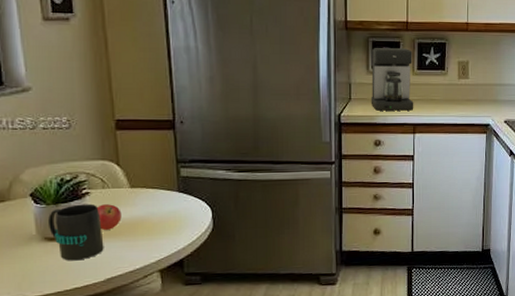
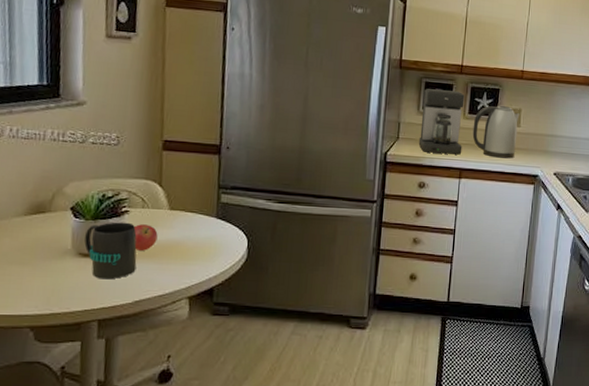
kettle: none [423,58,468,110] -> present [472,105,520,159]

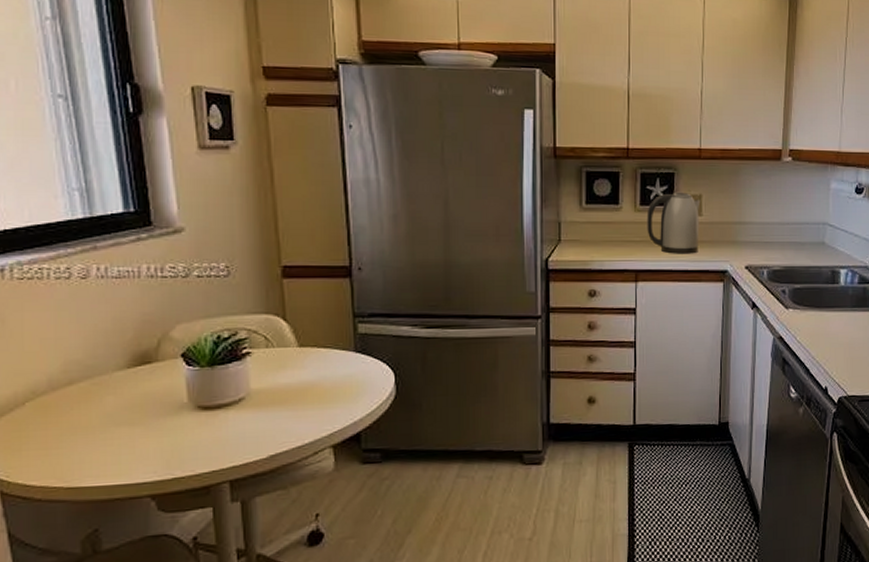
mug: present [84,222,137,280] -> none [203,366,267,434]
fruit: present [133,224,158,251] -> none [258,366,288,397]
coffee maker: present [418,89,465,155] -> none [584,179,636,255]

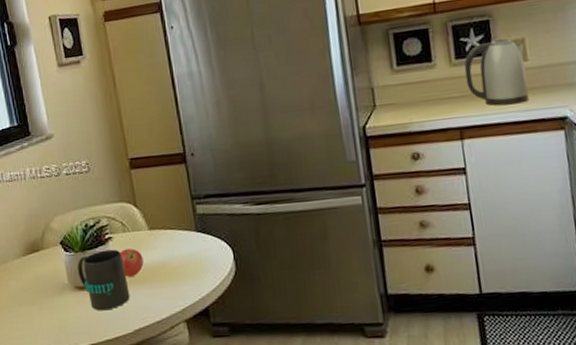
mug: none [203,366,267,434] -> present [77,249,130,311]
fruit: none [258,366,288,397] -> present [119,248,144,277]

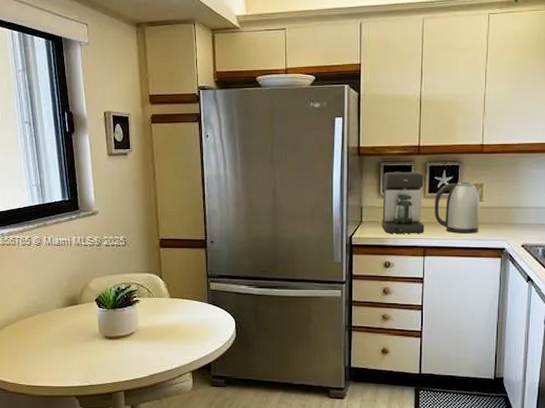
mug: present [77,249,130,311] -> none [108,310,149,357]
fruit: present [119,248,144,277] -> none [143,311,163,333]
coffee maker: none [394,35,458,117] -> present [381,172,425,233]

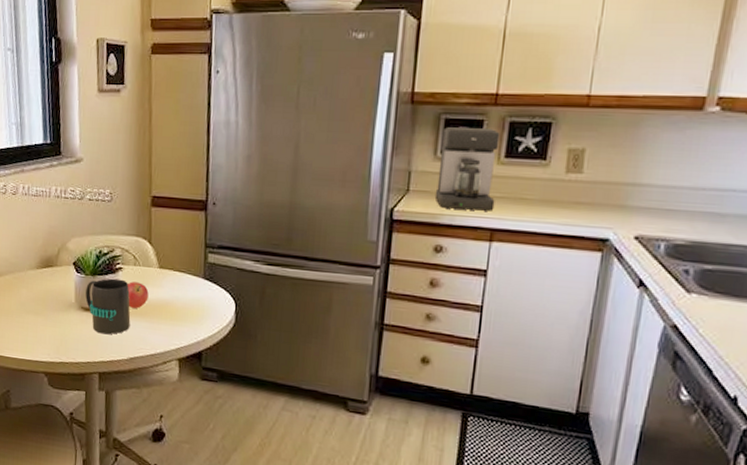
mug: none [108,310,149,357] -> present [85,278,131,334]
fruit: none [143,311,163,333] -> present [127,281,149,309]
kettle: present [434,181,482,234] -> none [510,144,583,216]

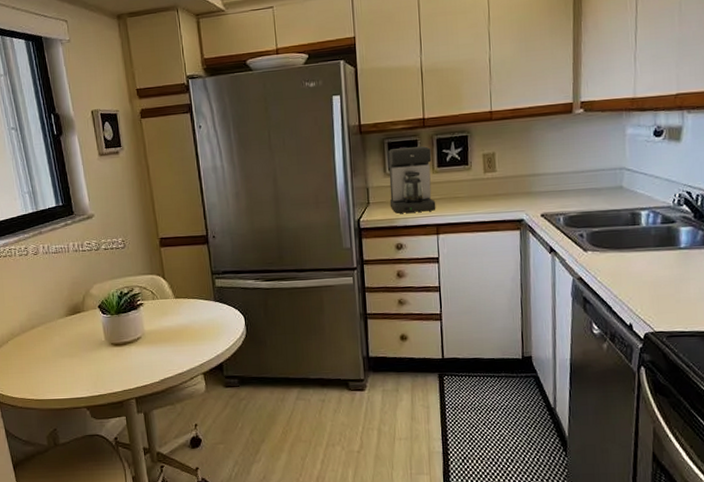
mug: present [85,278,131,334] -> none [113,313,157,364]
fruit: present [127,281,149,309] -> none [149,313,170,336]

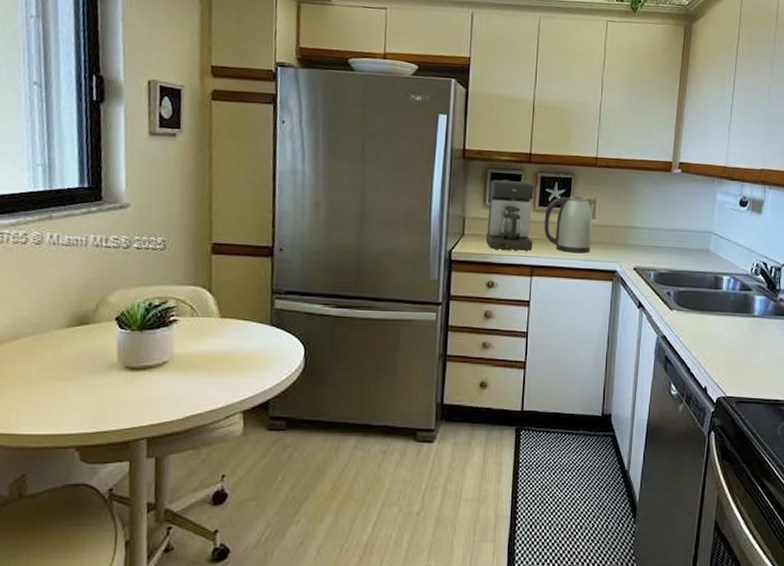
kettle: none [444,152,494,208] -> present [544,195,595,253]

